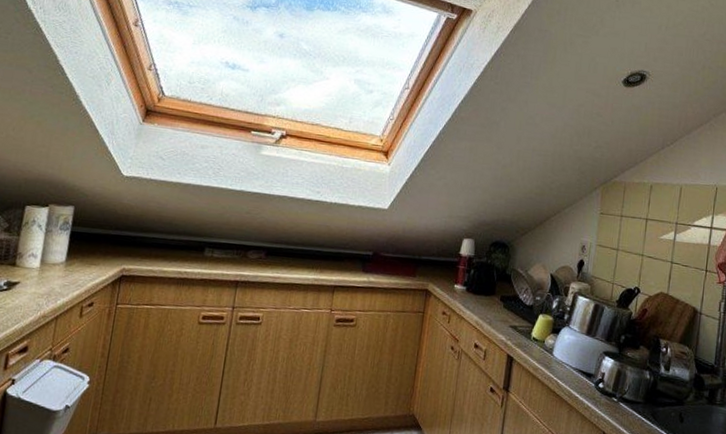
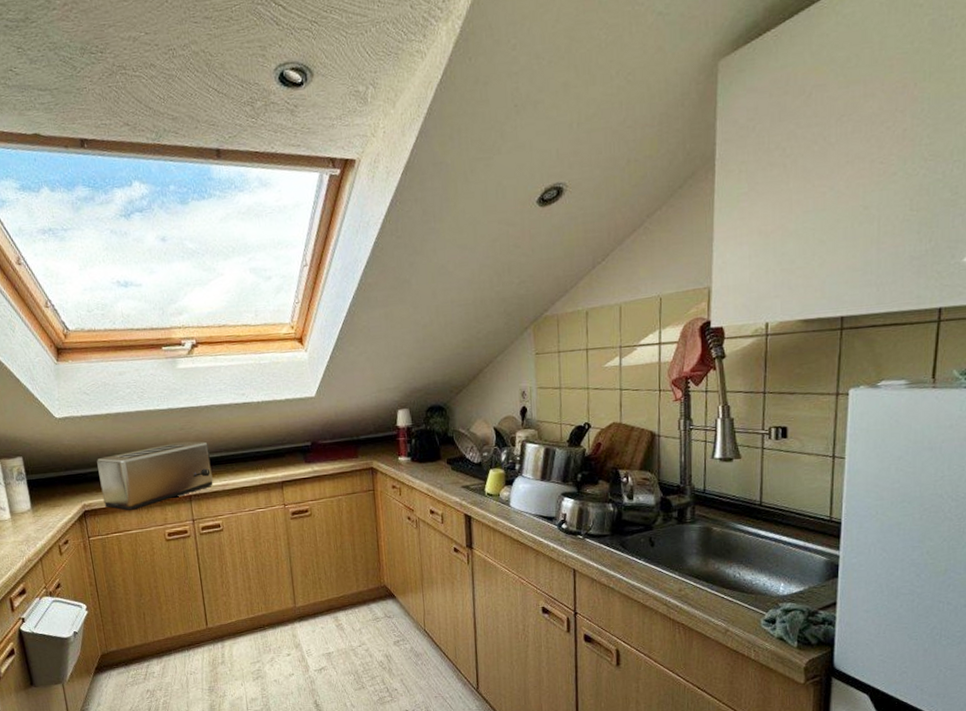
toaster: none [145,224,271,286] -> present [97,441,213,511]

